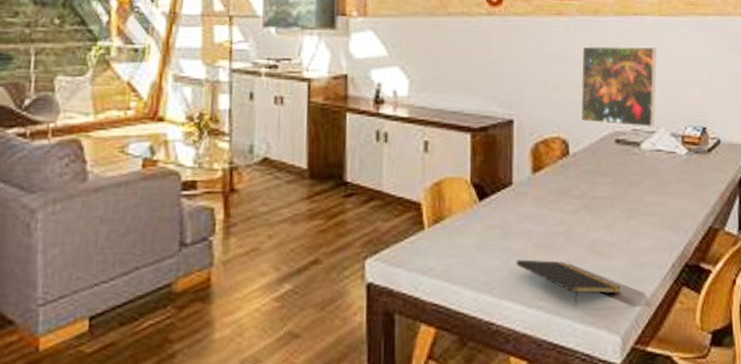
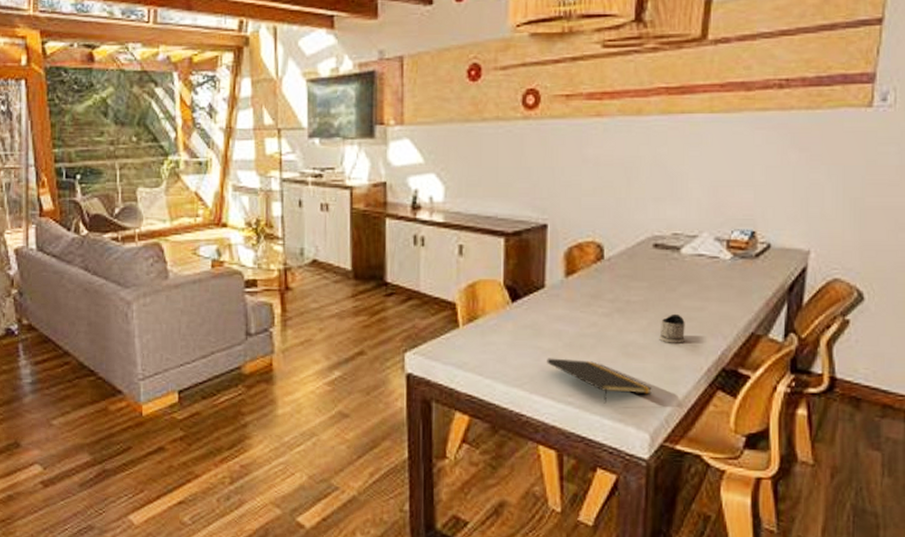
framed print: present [580,45,658,129] -> none [617,146,705,233]
tea glass holder: none [625,209,649,240] -> present [659,313,685,343]

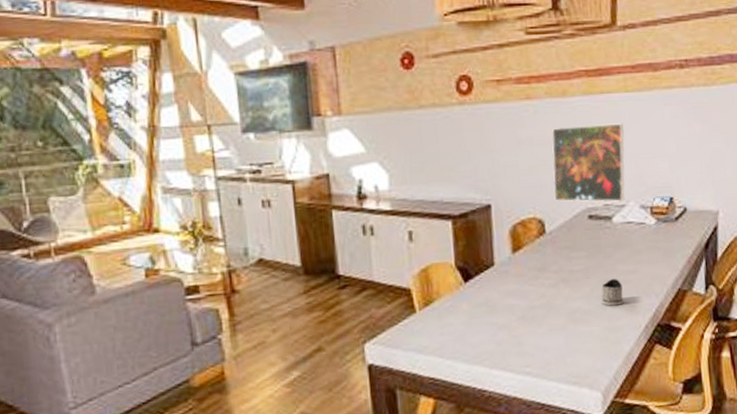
notepad: present [547,358,652,404] -> none [503,331,600,370]
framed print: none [617,146,705,233] -> present [551,123,625,202]

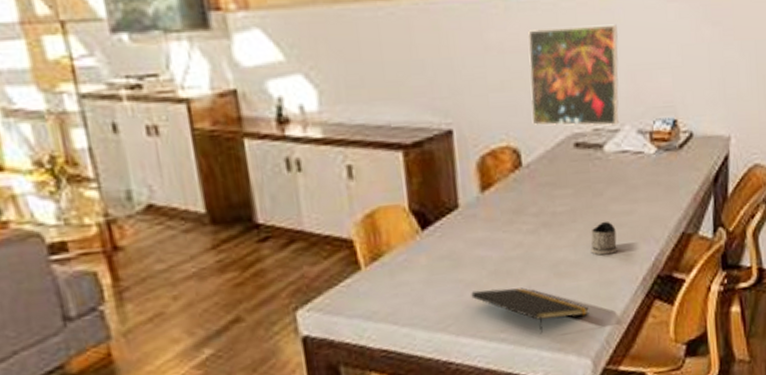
notepad: none [503,331,600,370] -> present [471,287,589,334]

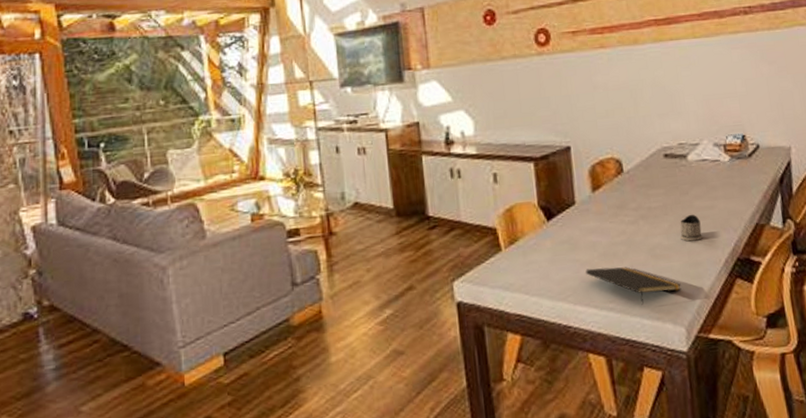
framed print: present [527,24,619,126] -> none [625,67,698,142]

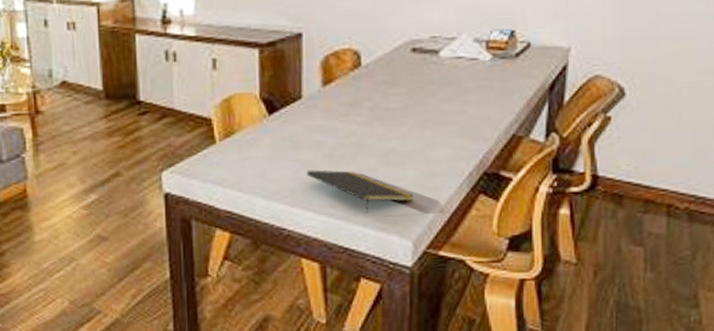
tea glass holder: present [680,214,703,242] -> none [420,118,446,149]

